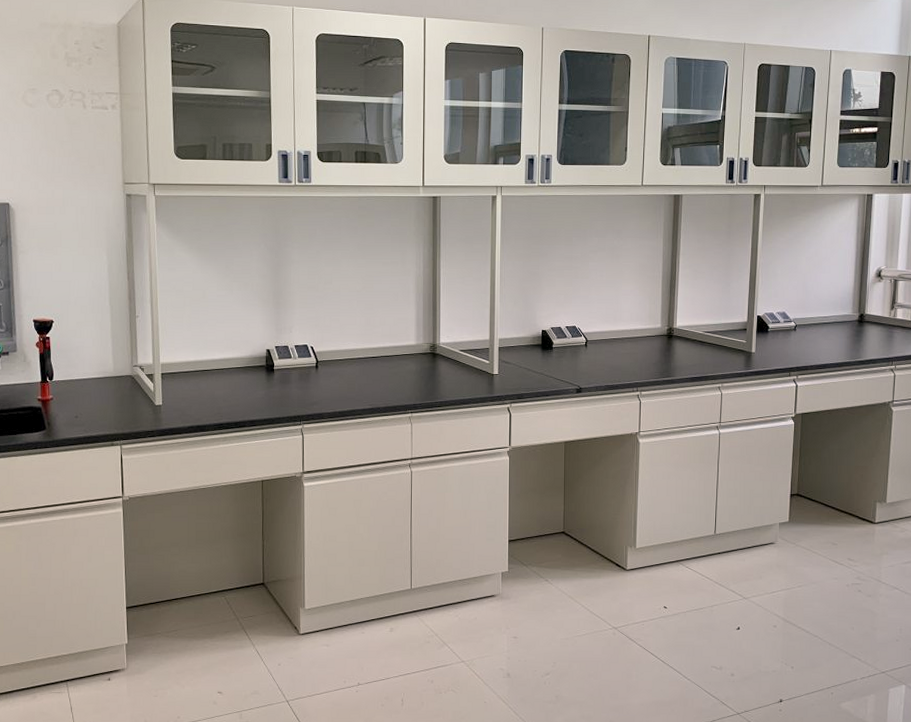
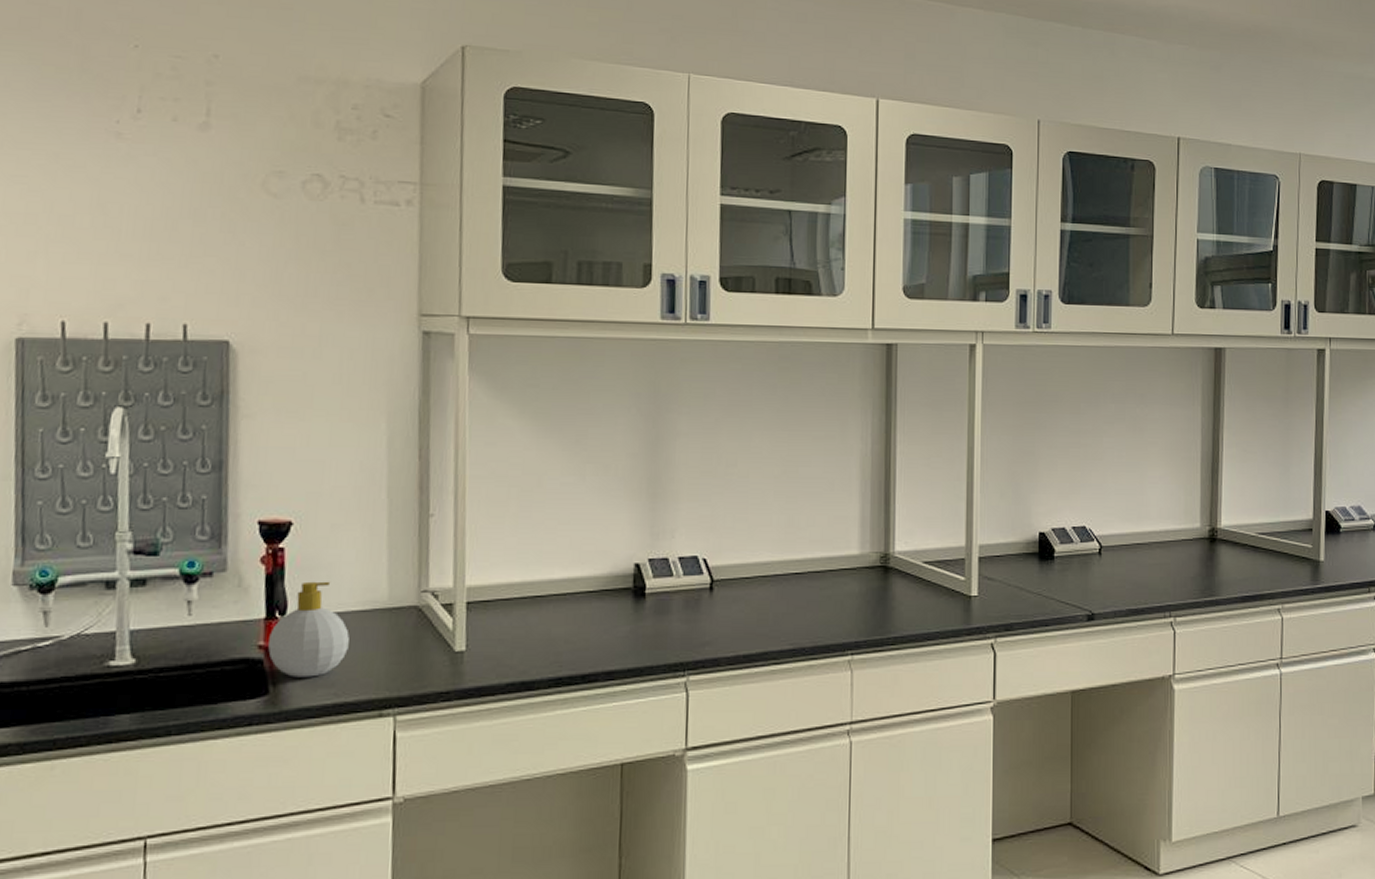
soap bottle: none [44,358,91,420] -> present [268,581,350,677]

